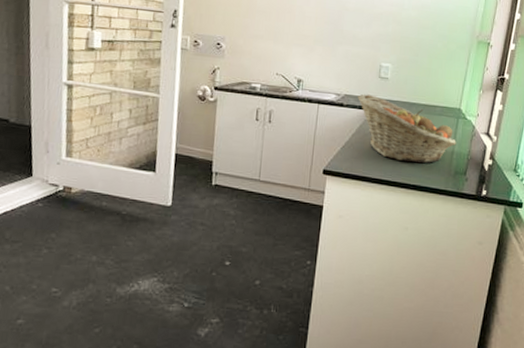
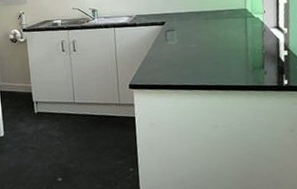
fruit basket: present [358,94,456,163] -> none [148,11,249,66]

